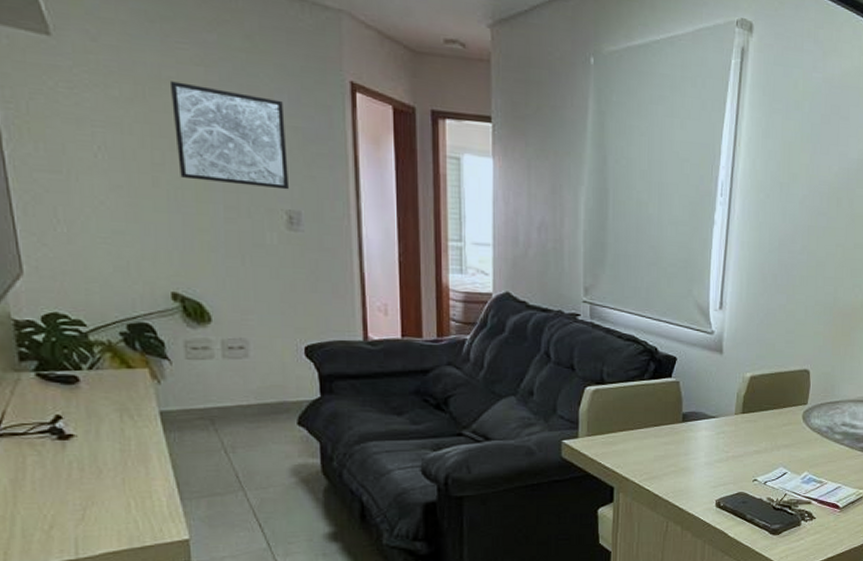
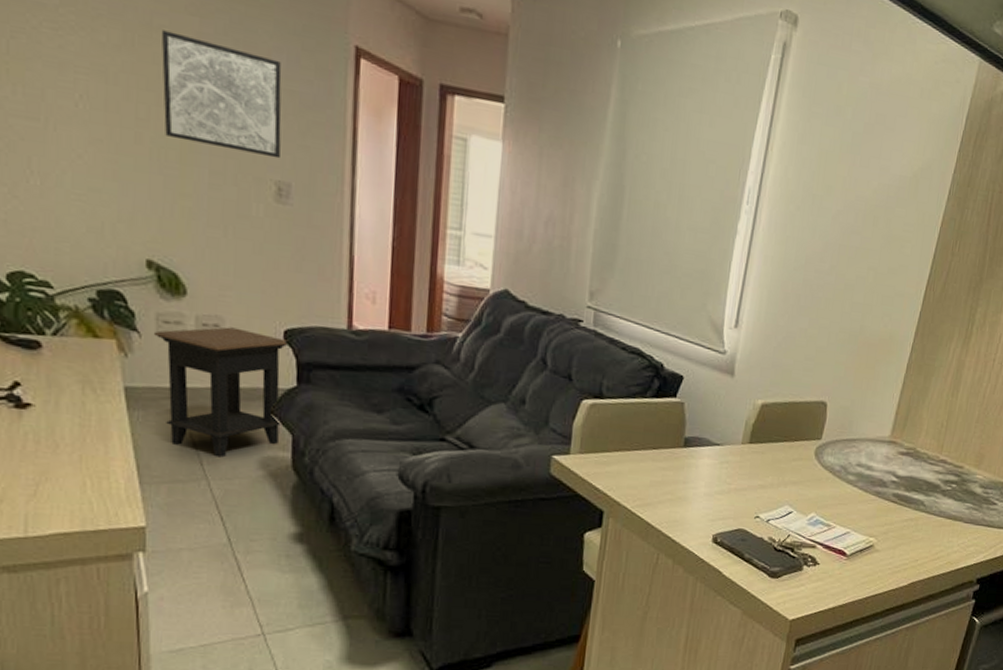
side table: none [183,348,310,469] -> present [153,327,288,458]

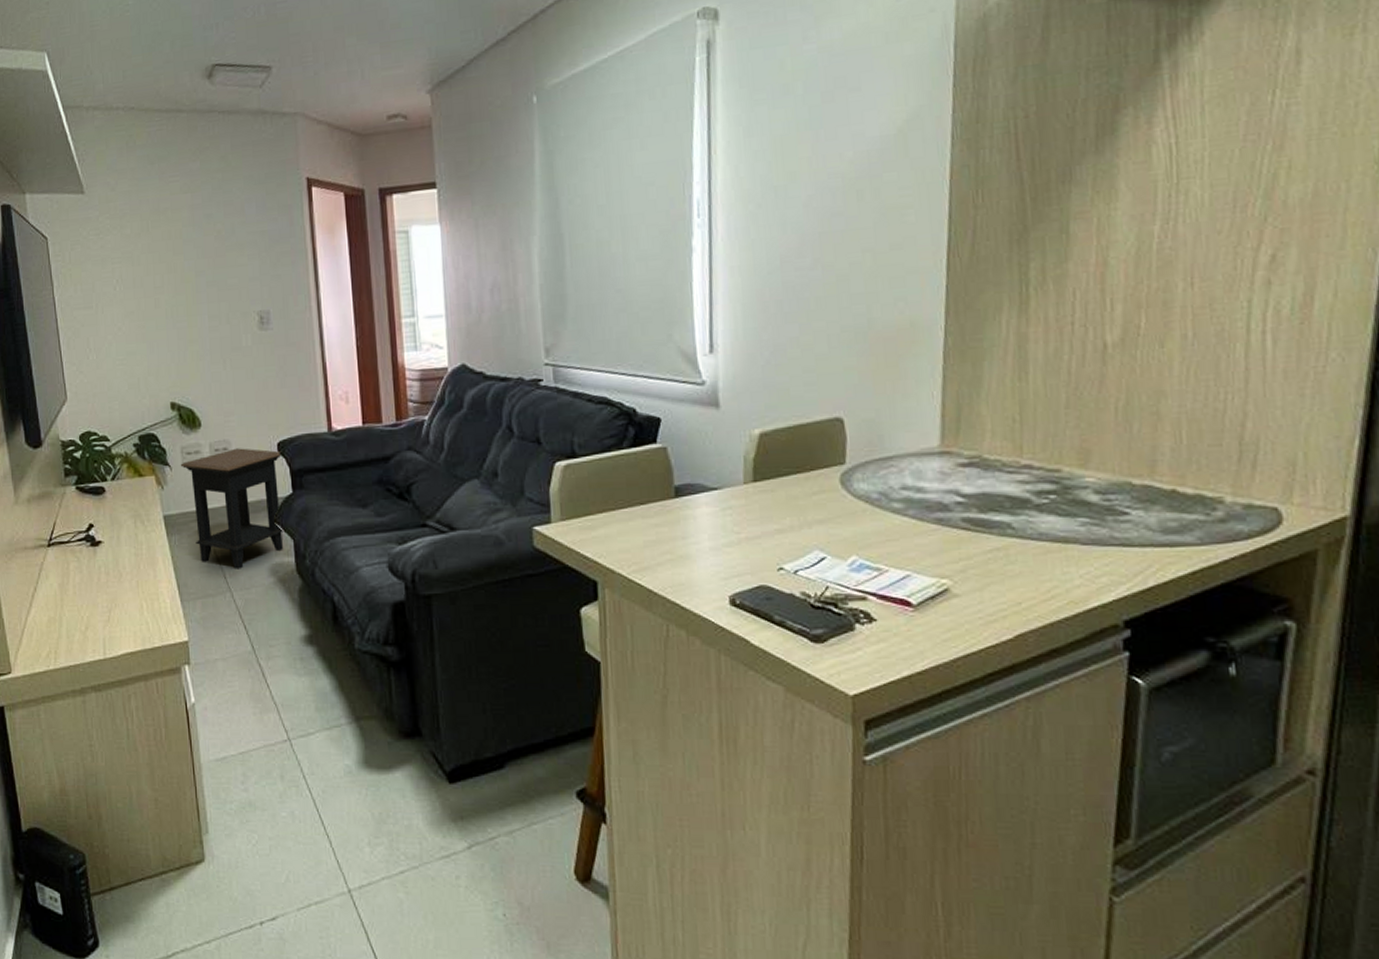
wall art: present [161,30,282,159] -> none [165,209,259,296]

